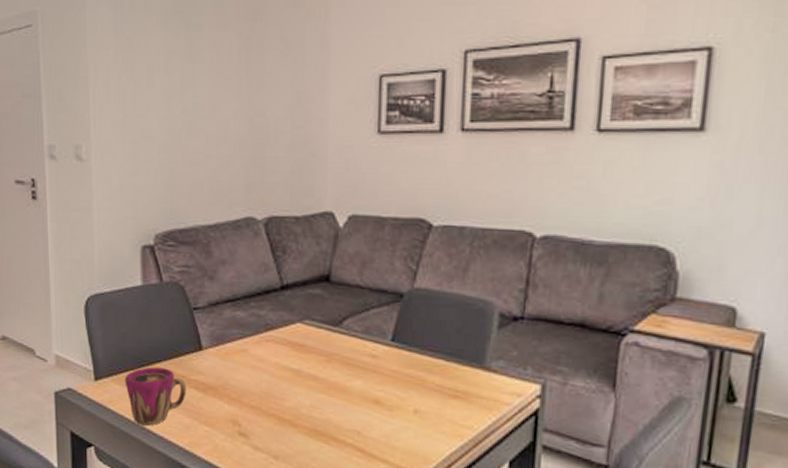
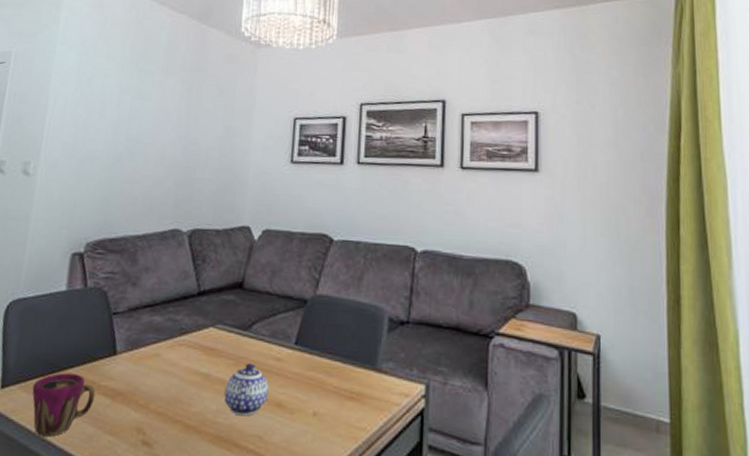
teapot: none [317,359,365,412] -> present [224,362,269,416]

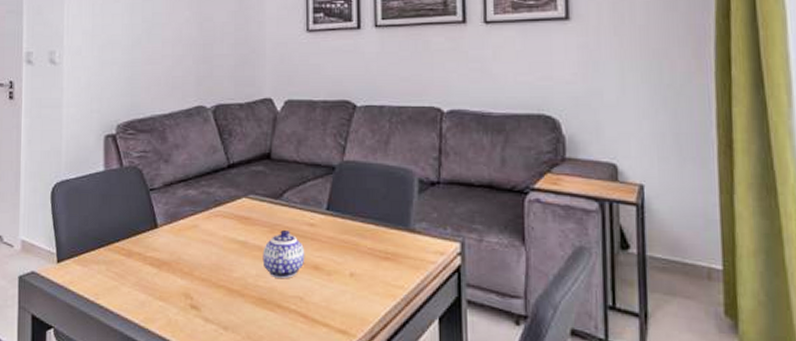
cup: present [32,373,96,437] -> none [85,246,143,304]

